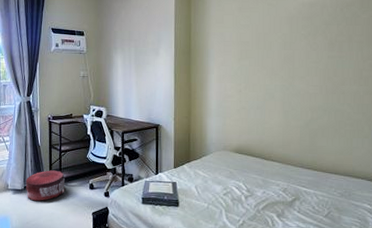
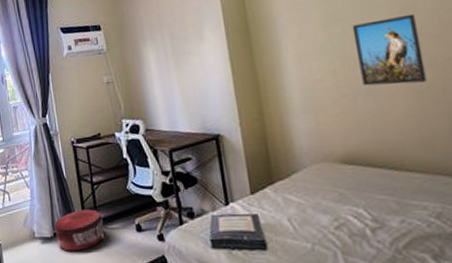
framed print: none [255,60,293,105] -> present [352,13,427,86]

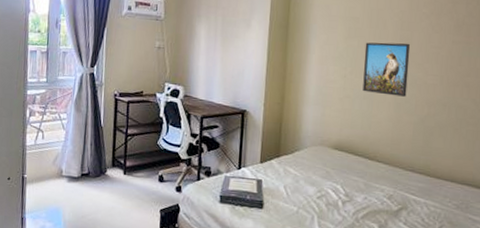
pouf: present [54,209,105,251] -> none [82,156,130,192]

